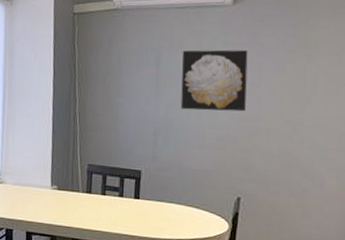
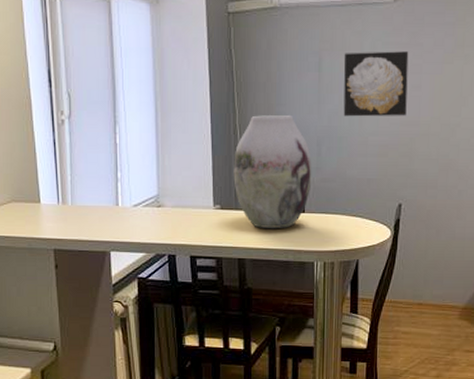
vase: none [71,104,148,213] -> present [233,115,312,229]

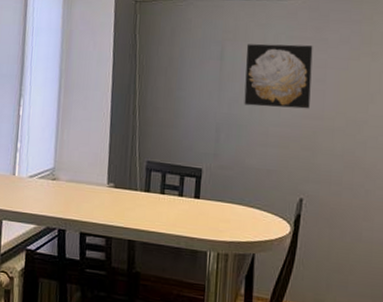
vase: present [233,115,312,229] -> none [129,98,210,213]

